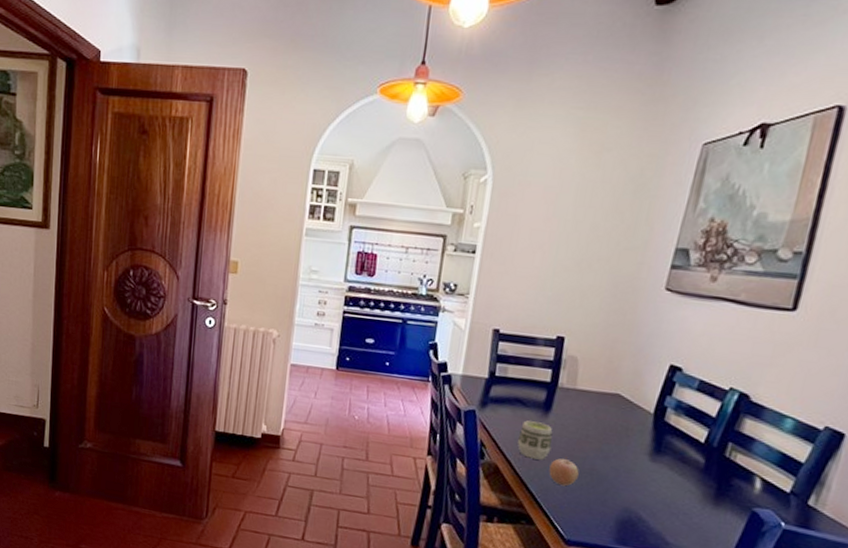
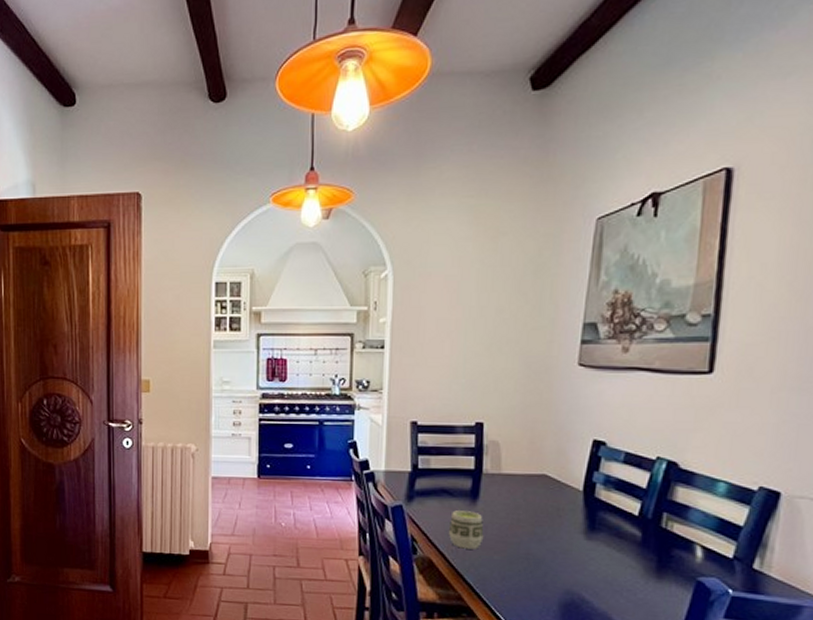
fruit: present [549,456,579,486] -> none [484,543,515,574]

